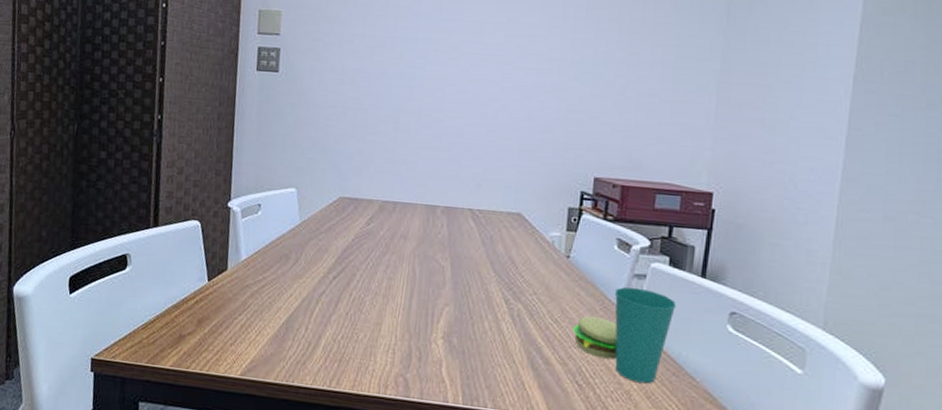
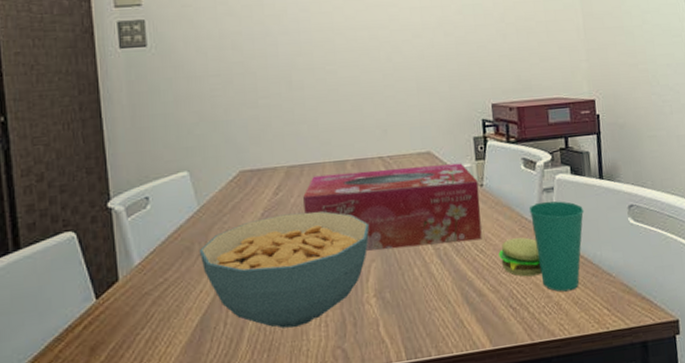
cereal bowl: none [295,243,449,348] -> present [200,211,370,329]
tissue box: none [391,214,565,310] -> present [303,163,482,251]

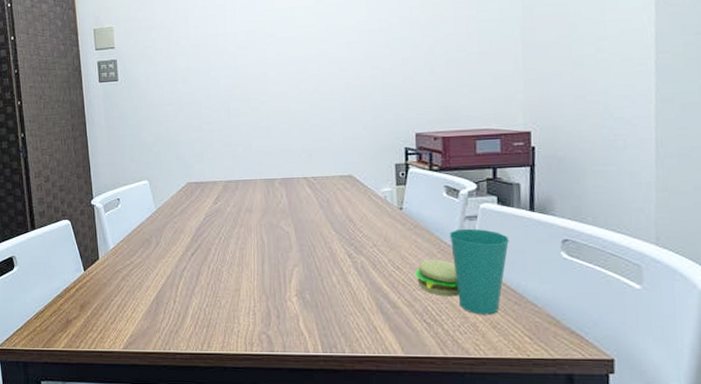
cereal bowl: present [200,211,370,329] -> none [156,220,294,311]
tissue box: present [303,163,482,251] -> none [238,187,399,258]

